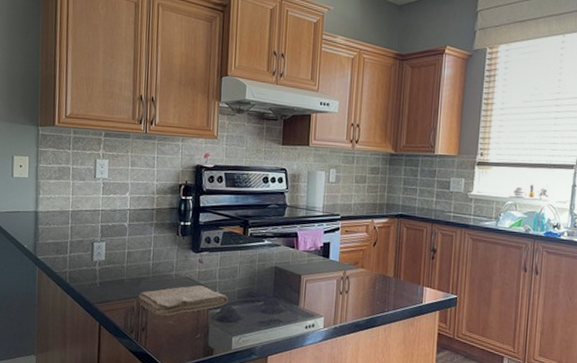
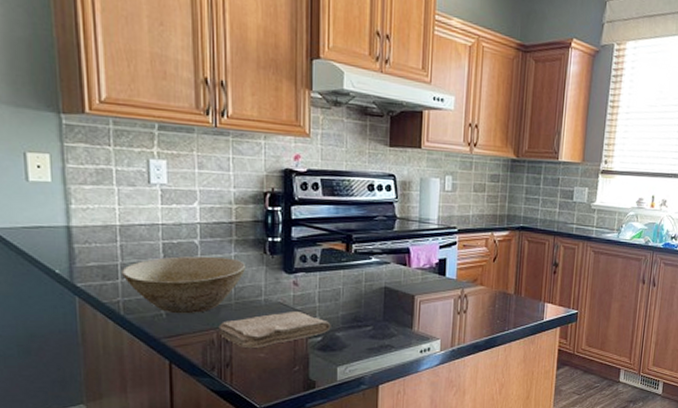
bowl: none [70,236,163,284] -> present [122,256,247,314]

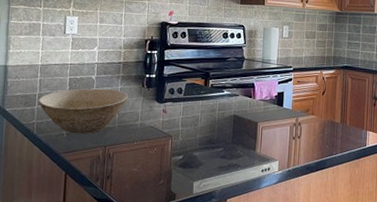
washcloth: present [218,312,331,348] -> none [104,134,190,163]

